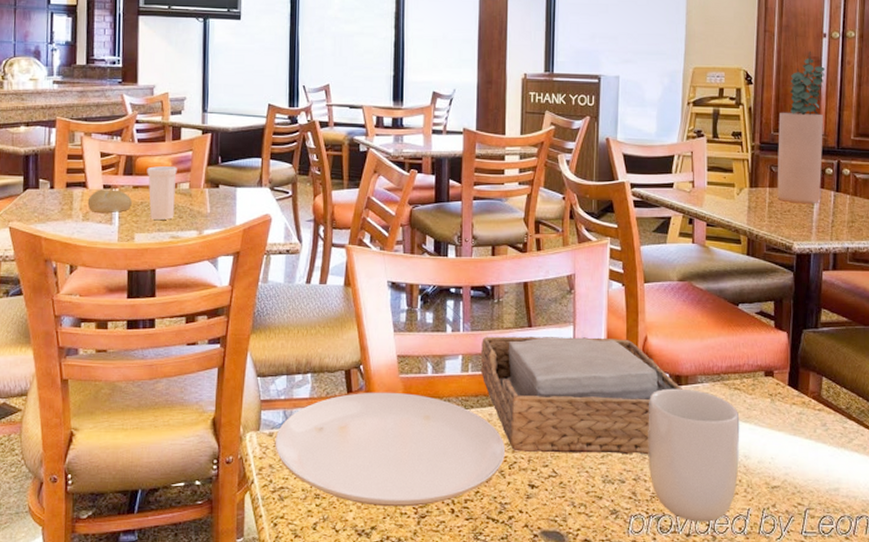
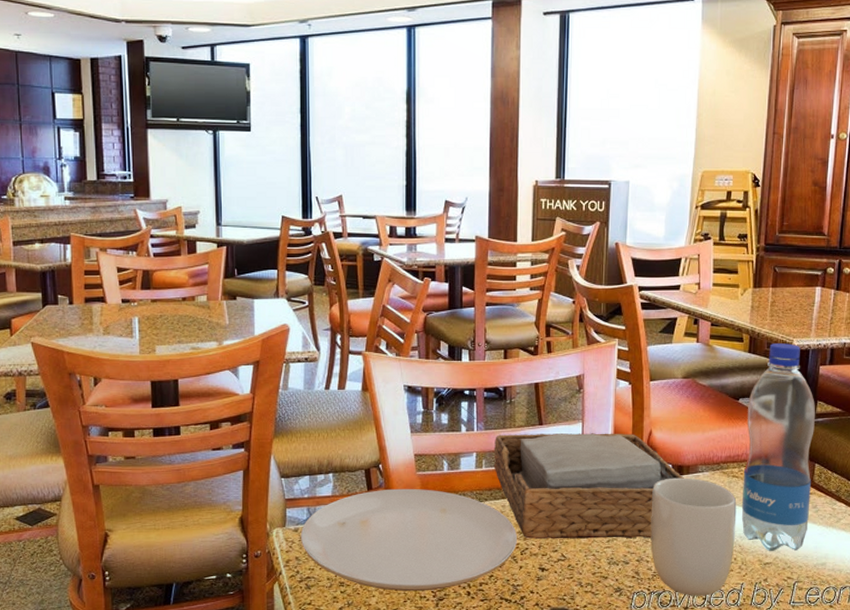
bread roll: present [87,189,132,213] -> none [107,304,151,326]
cup: present [147,166,177,220] -> none [164,280,194,332]
bottle: none [745,246,821,473] -> present [741,343,816,551]
vase: present [777,51,826,205] -> none [780,153,832,303]

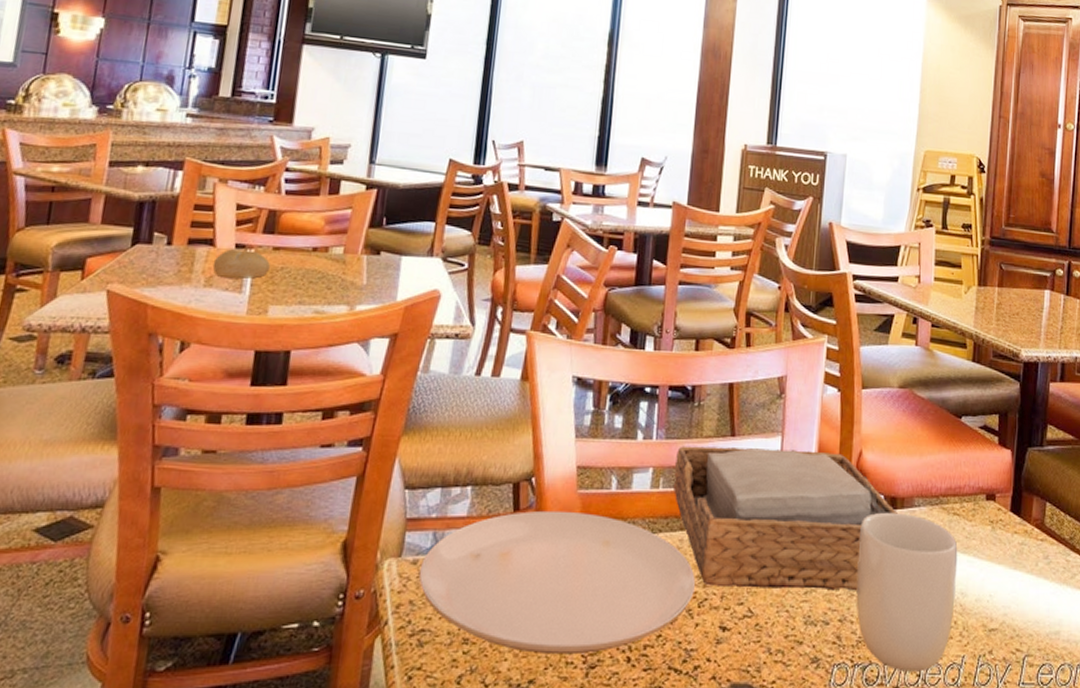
bread roll: none [107,304,151,326] -> present [212,249,270,279]
bottle: present [741,343,816,551] -> none [963,352,1046,613]

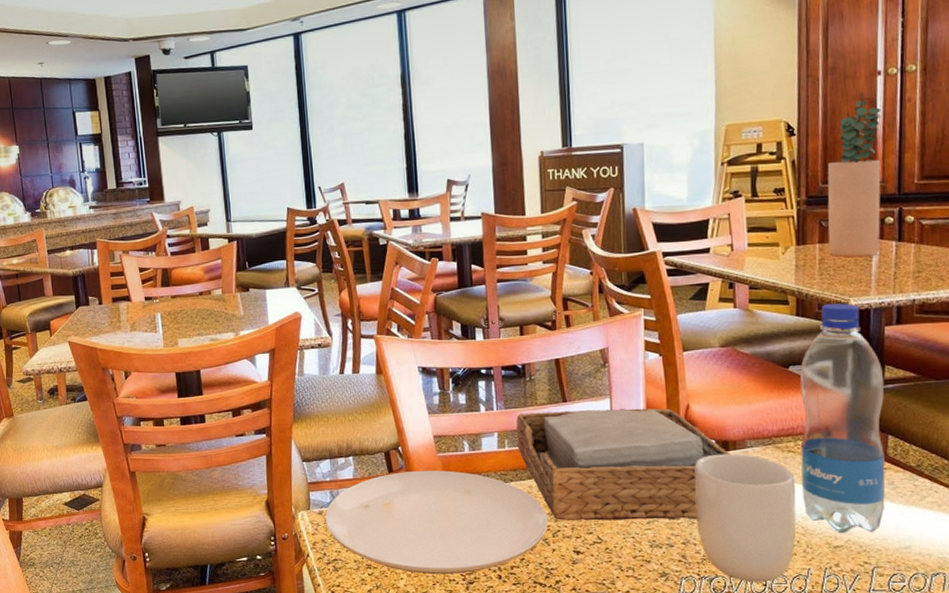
bread roll: present [212,249,270,279] -> none [132,301,172,323]
bottle: none [963,352,1046,613] -> present [800,303,886,533]
vase: none [1006,142,1059,308] -> present [827,93,882,258]

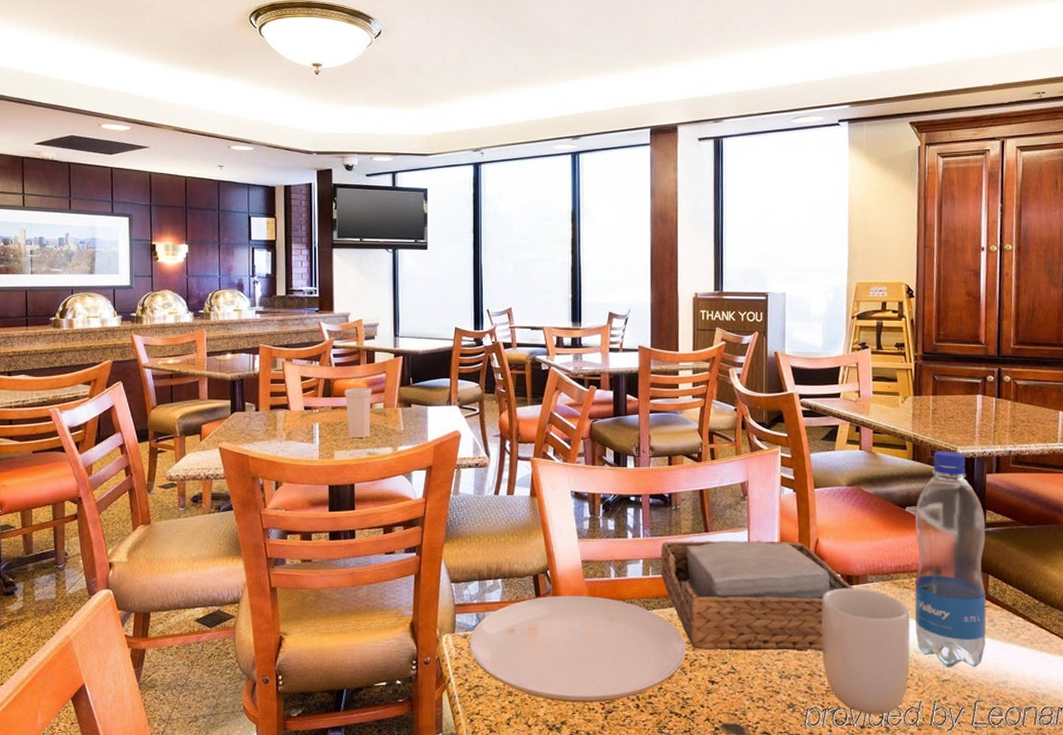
cup: none [182,275,212,325] -> present [344,388,372,438]
vase: present [827,93,882,258] -> none [940,265,984,411]

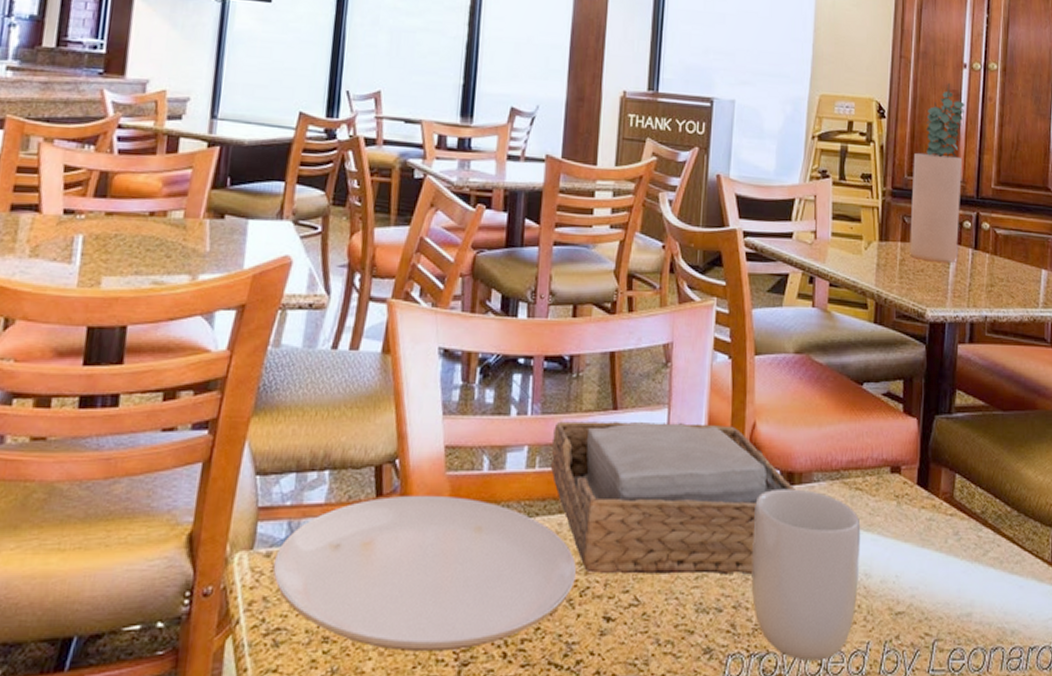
cup: present [344,388,372,438] -> none [126,187,169,259]
bottle: present [914,451,987,667] -> none [866,313,955,595]
vase: none [940,265,984,411] -> present [910,83,965,264]

